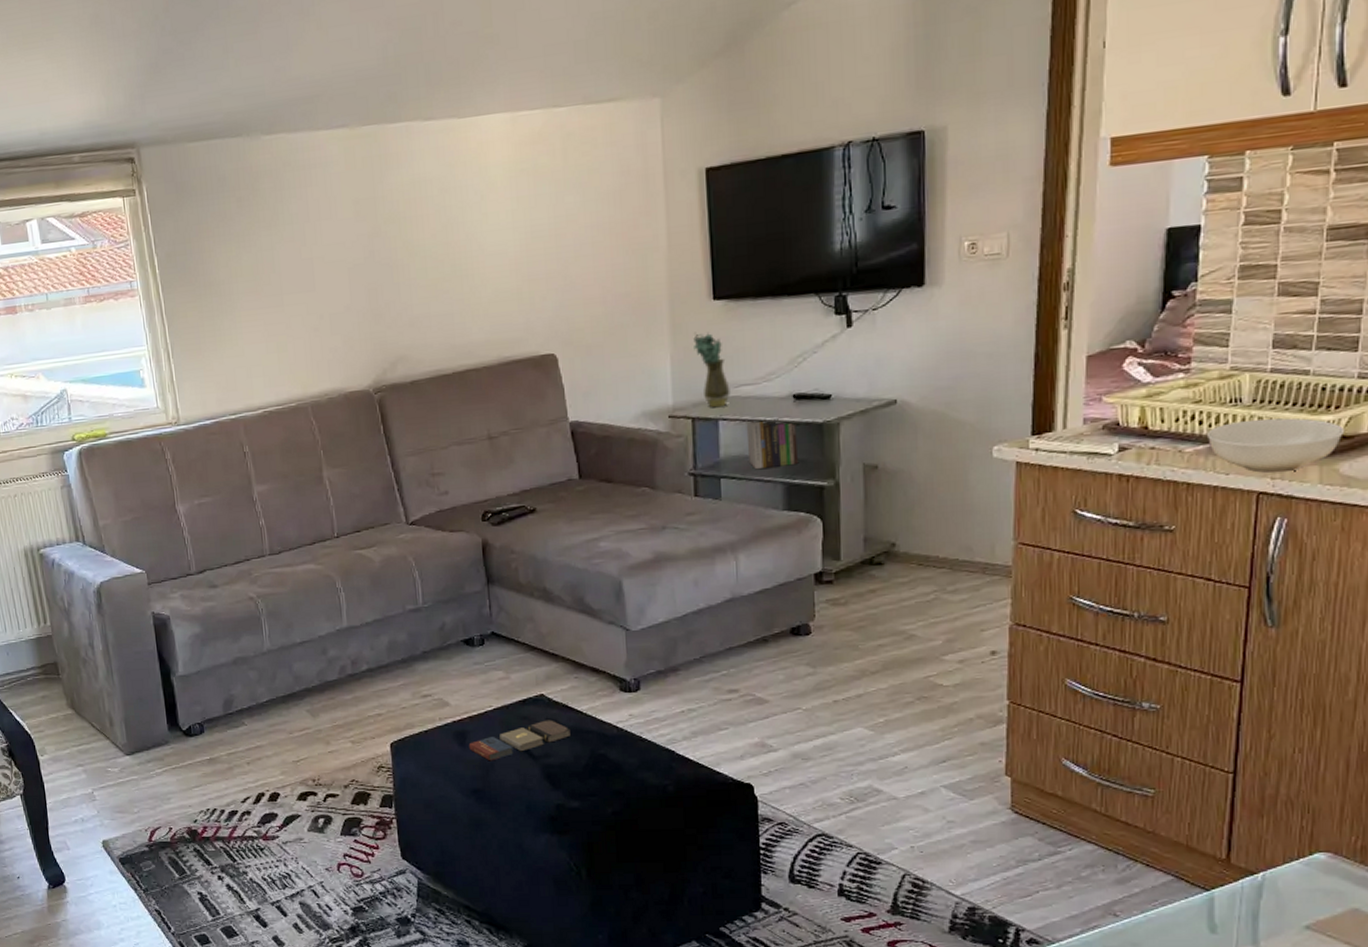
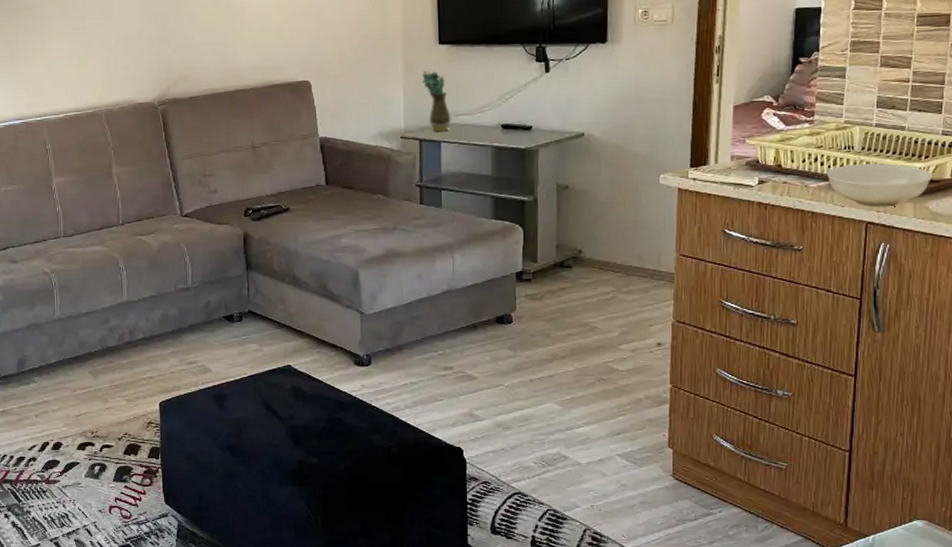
book set: present [468,719,572,761] -> none [226,387,313,421]
books: present [746,418,798,470] -> none [463,142,504,185]

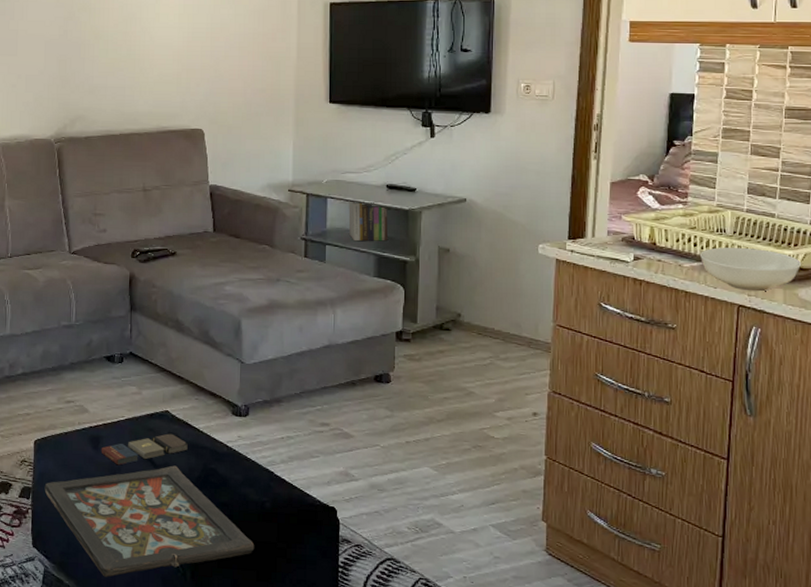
decorative tray: none [172,417,383,528] -> present [44,465,255,577]
book set: none [226,387,313,421] -> present [101,433,189,466]
vase: present [422,69,451,132] -> none [312,126,338,188]
books: none [463,142,504,185] -> present [348,199,388,242]

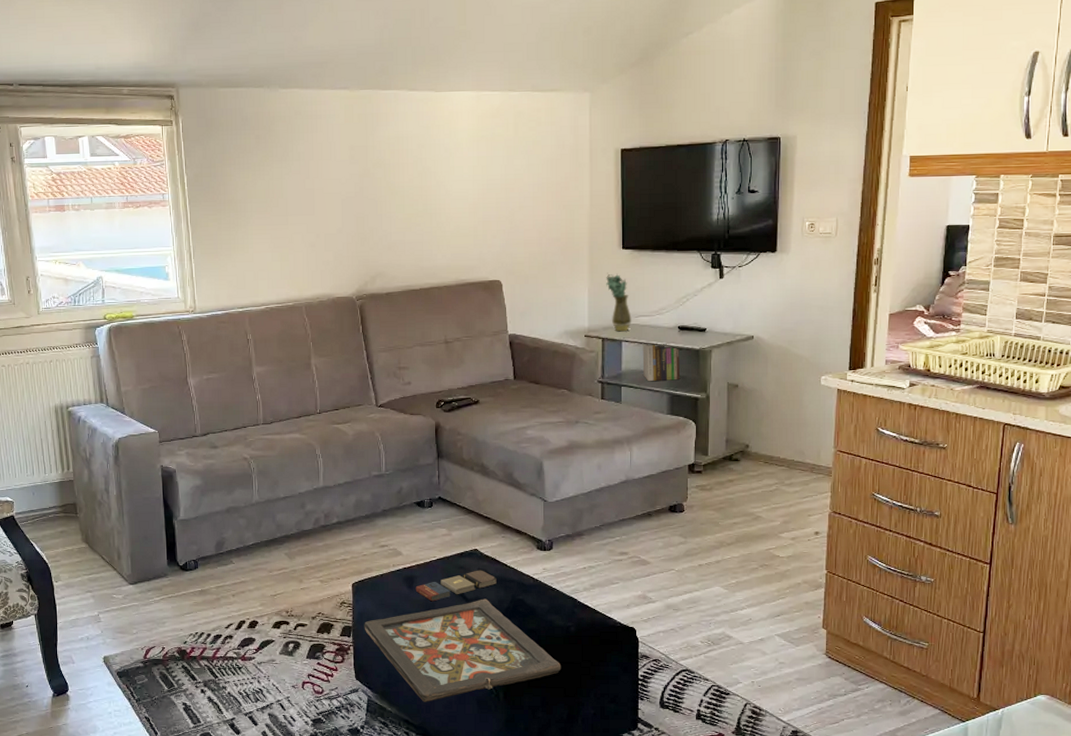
vase: none [312,126,338,188] -> present [606,272,632,332]
bowl: present [699,247,802,292] -> none [970,369,1064,410]

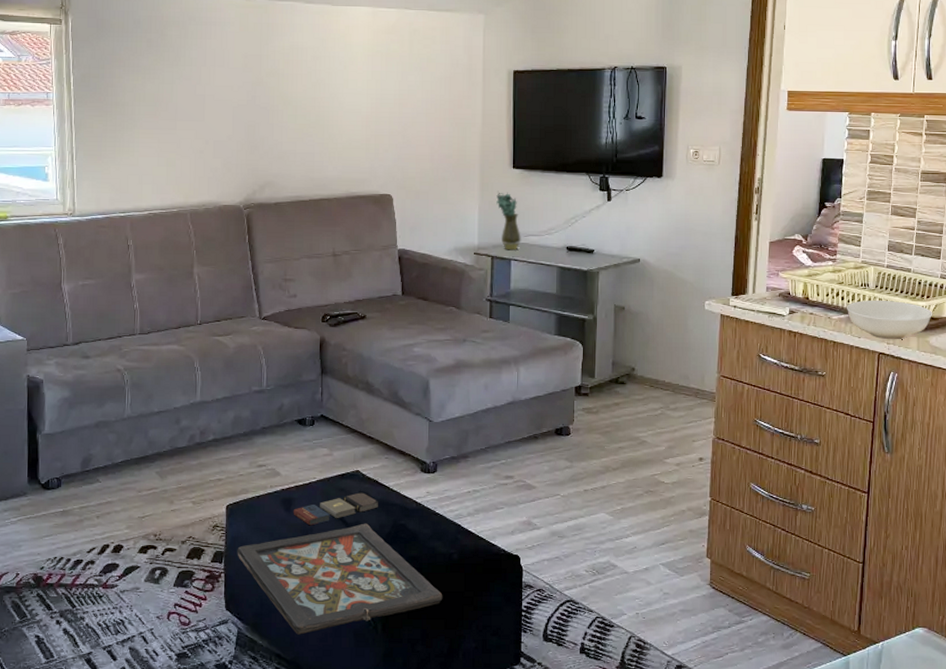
books: present [642,342,680,382] -> none [531,261,568,302]
bowl: none [970,369,1064,410] -> present [846,300,933,340]

